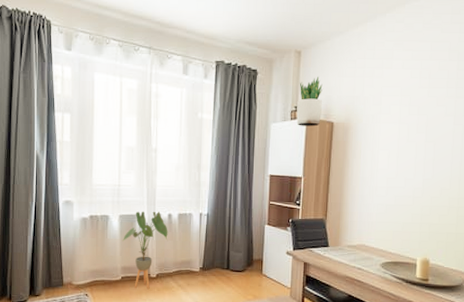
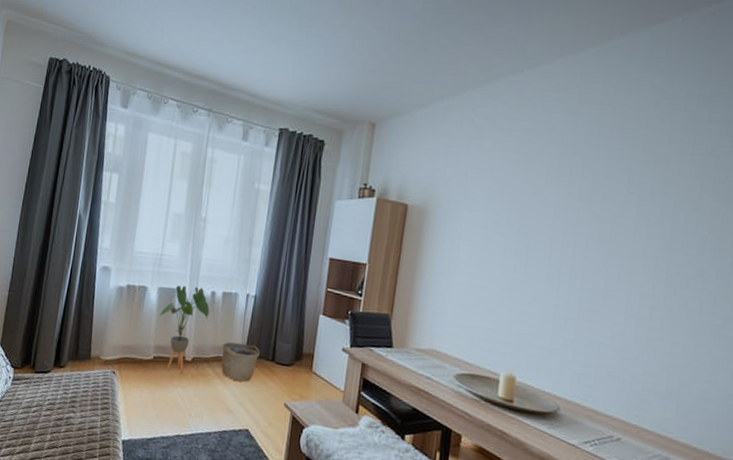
basket: none [182,256,216,290] -> present [221,342,260,382]
planter: present [296,77,323,127] -> none [364,153,398,208]

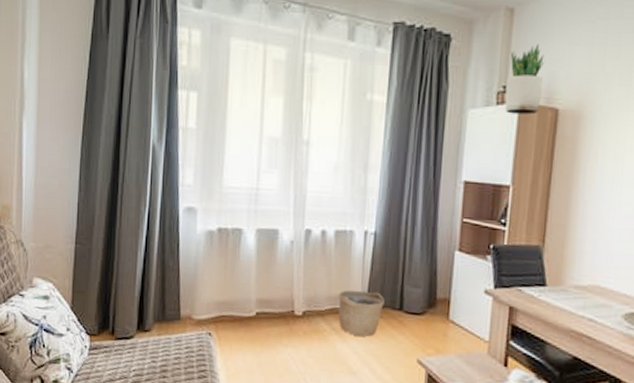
house plant: present [158,285,210,375] -> none [258,224,321,332]
planter: none [364,153,398,208] -> present [504,45,544,115]

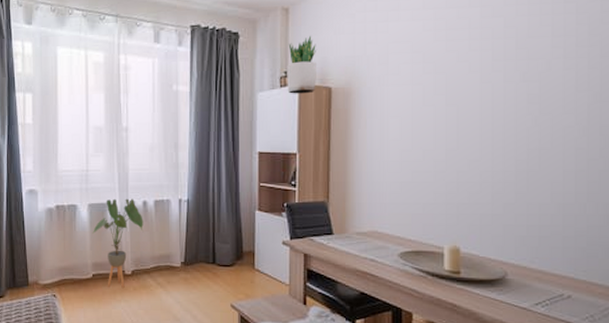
house plant: none [258,224,321,332] -> present [92,198,143,289]
basket: present [338,290,384,337] -> none [161,249,200,288]

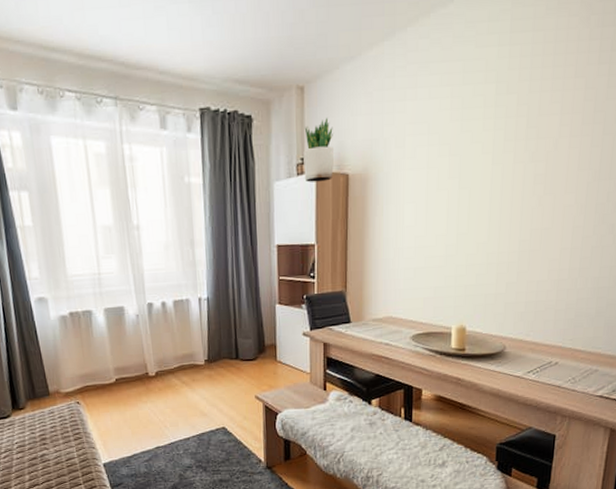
house plant: present [92,198,143,289] -> none [111,300,164,391]

